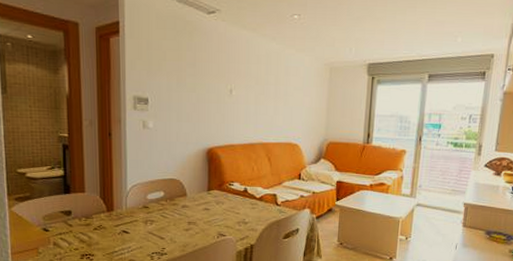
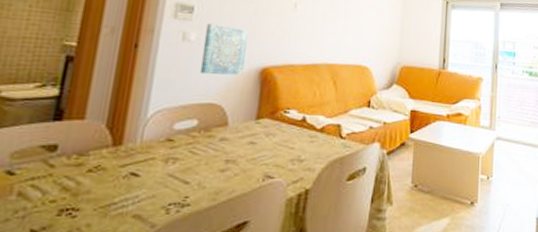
wall art: none [159,112,193,156] -> present [199,22,248,75]

